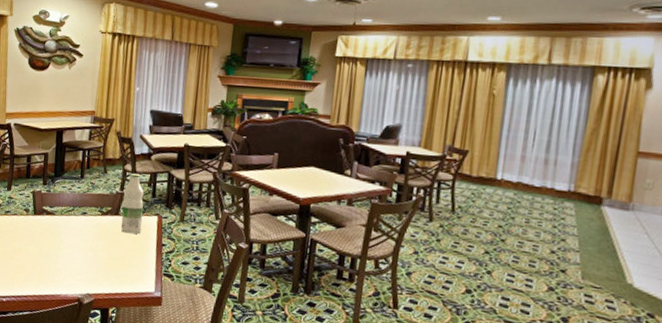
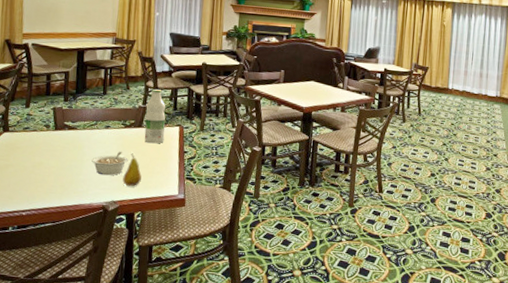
legume: none [68,241,104,266] -> present [92,152,128,176]
fruit: none [98,243,117,280] -> present [123,153,142,187]

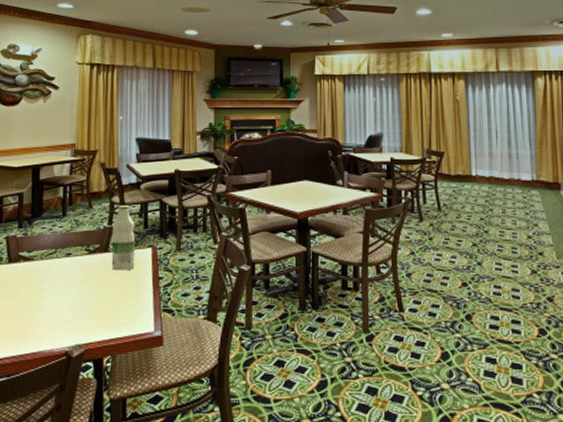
legume: present [92,152,128,176] -> none [51,284,94,314]
fruit: present [123,153,142,187] -> none [88,284,110,326]

